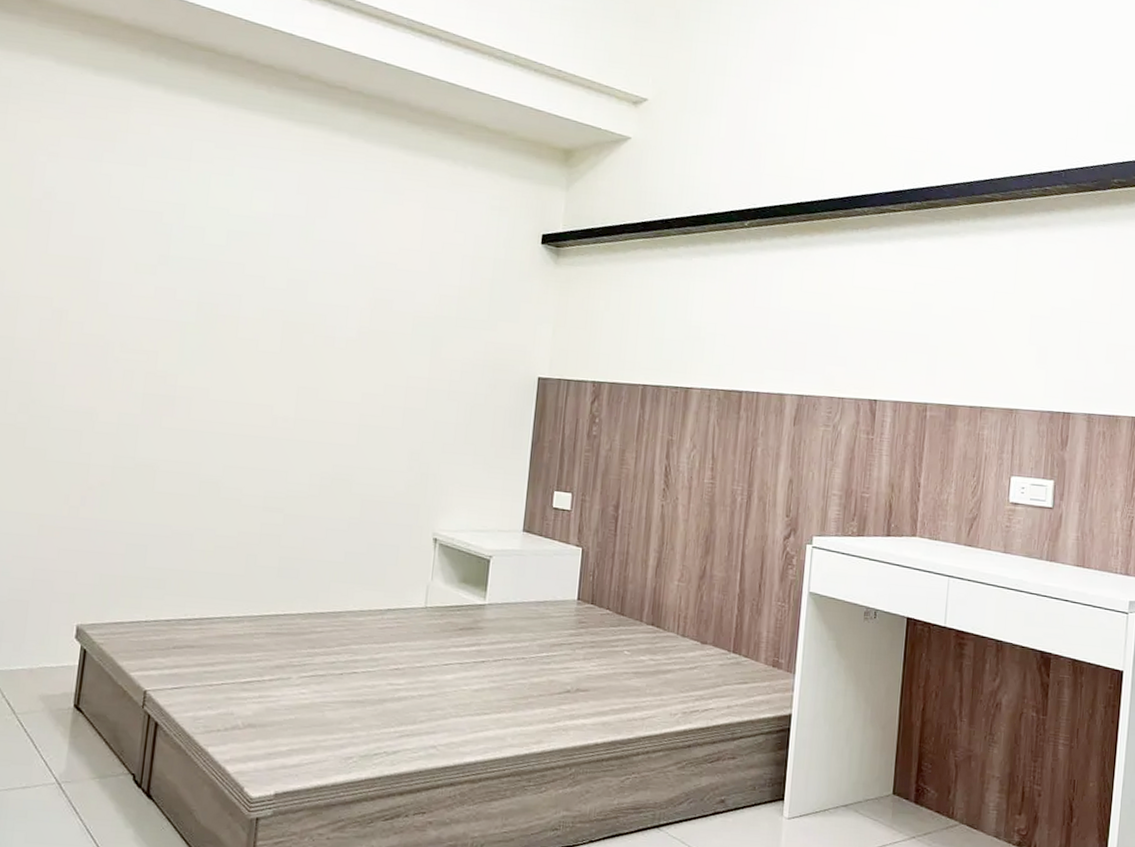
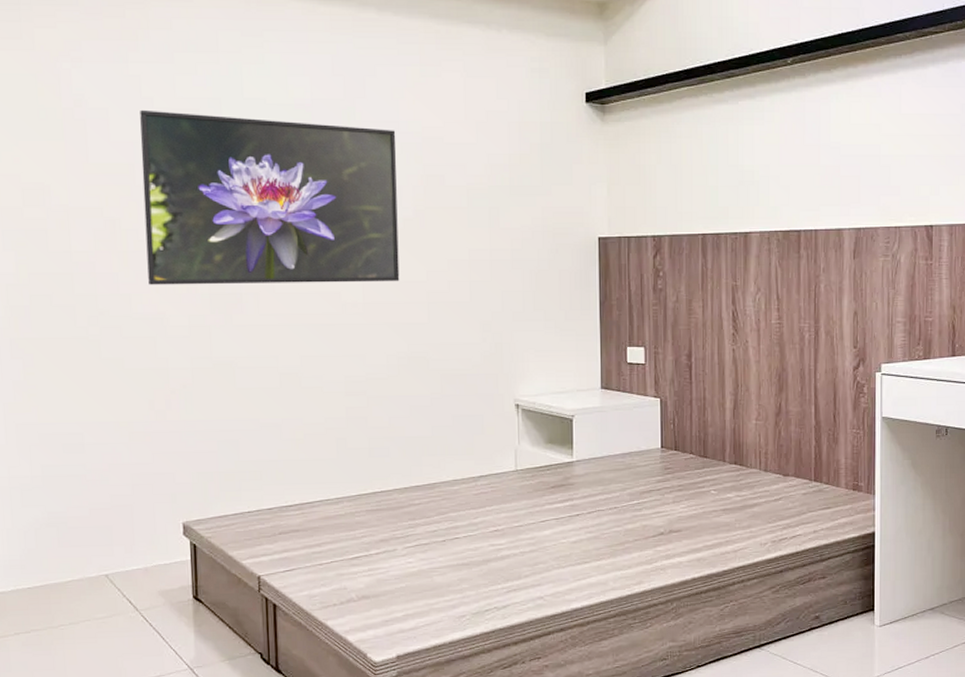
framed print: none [85,207,351,400] -> present [140,109,400,285]

